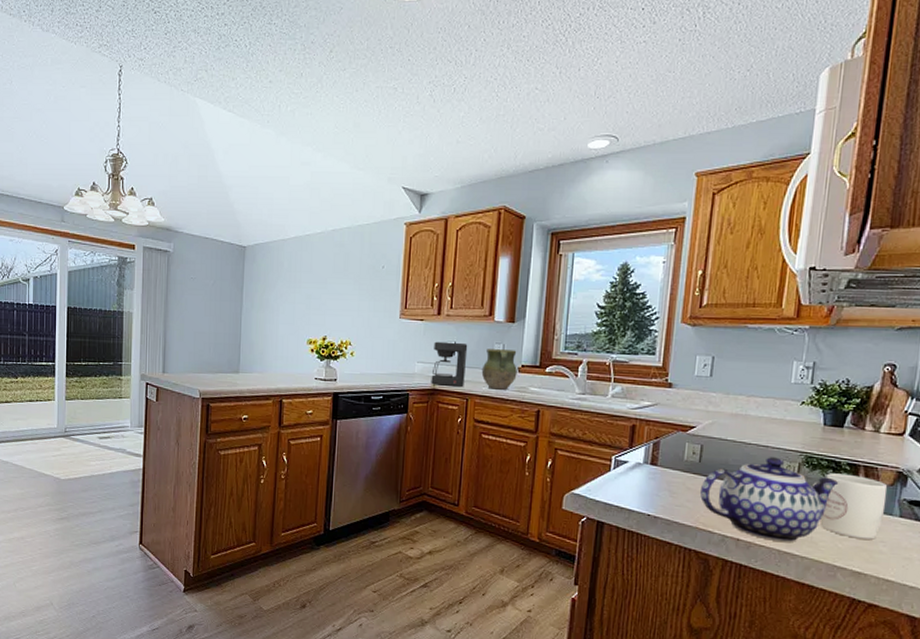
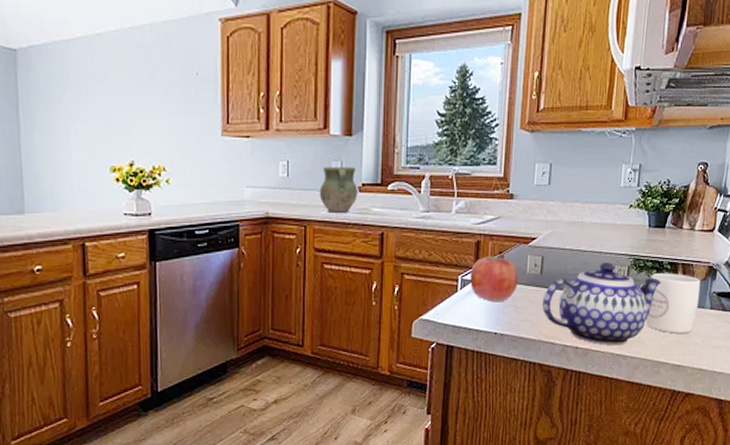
coffee maker: present [431,341,468,388] -> none [263,161,302,214]
fruit: none [624,438,676,484] -> present [470,253,519,301]

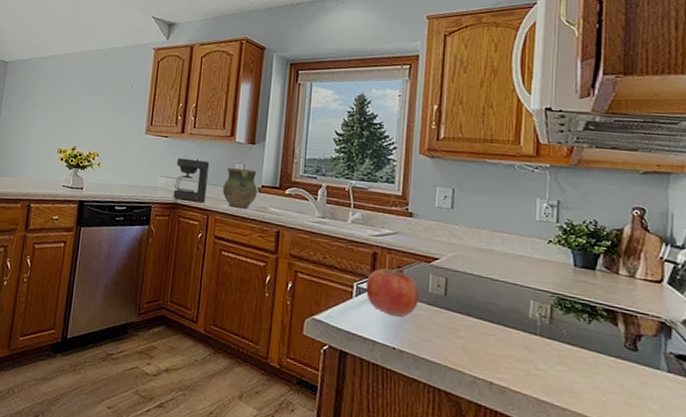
coffee maker: none [263,161,302,214] -> present [173,158,210,204]
teapot: present [542,262,662,346] -> none [448,295,597,391]
mug: present [640,273,701,334] -> none [568,317,651,395]

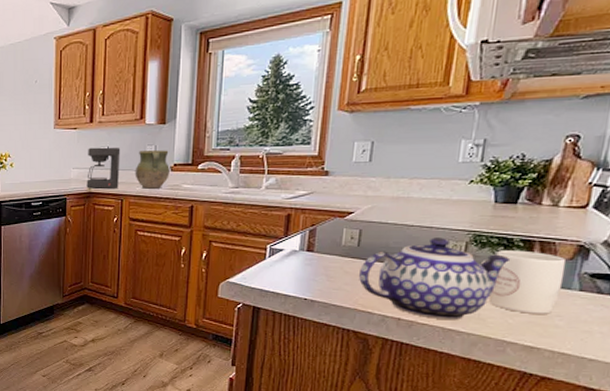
fruit: present [366,267,420,316] -> none [279,226,333,270]
teapot: none [448,295,597,391] -> present [359,238,511,321]
mug: none [568,317,651,395] -> present [481,250,567,314]

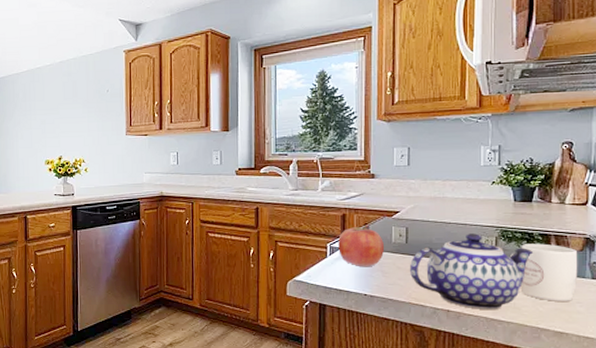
coffee maker: present [86,147,121,190] -> none [158,152,189,193]
ceramic jug: present [135,150,170,189] -> none [203,155,235,192]
fruit: none [279,226,333,270] -> present [338,224,385,266]

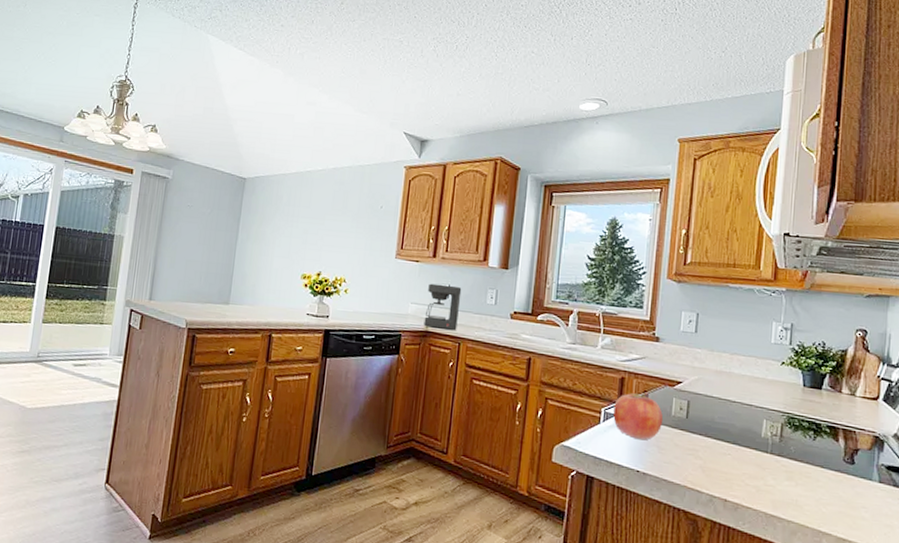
coffee maker: none [158,152,189,193] -> present [424,283,462,331]
teapot: present [410,233,534,311] -> none [688,416,820,505]
mug: present [510,243,578,301] -> none [796,434,866,505]

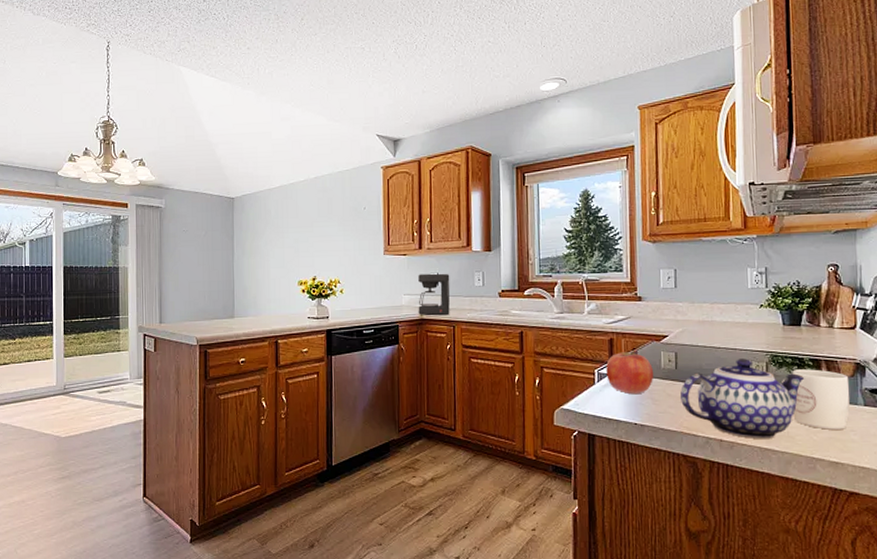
teapot: none [688,416,820,505] -> present [680,359,805,440]
mug: none [796,434,866,505] -> present [782,369,851,430]

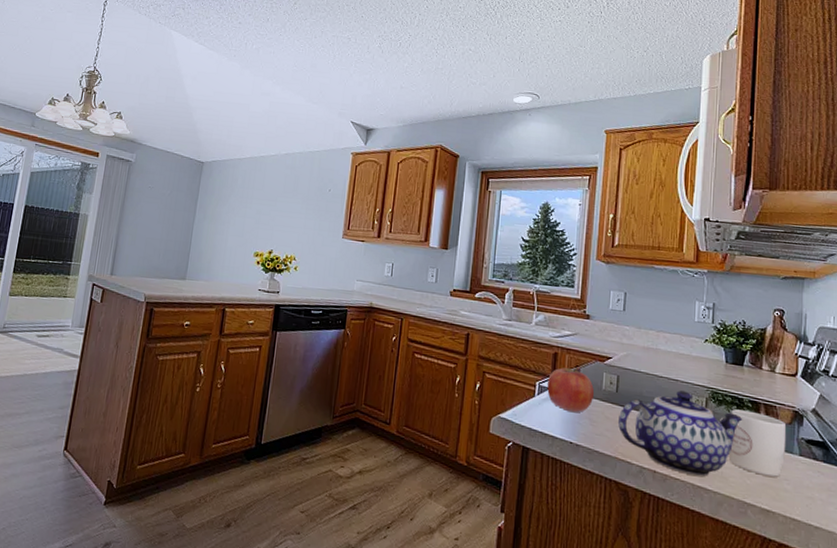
coffee maker: present [418,273,450,316] -> none [368,262,404,307]

